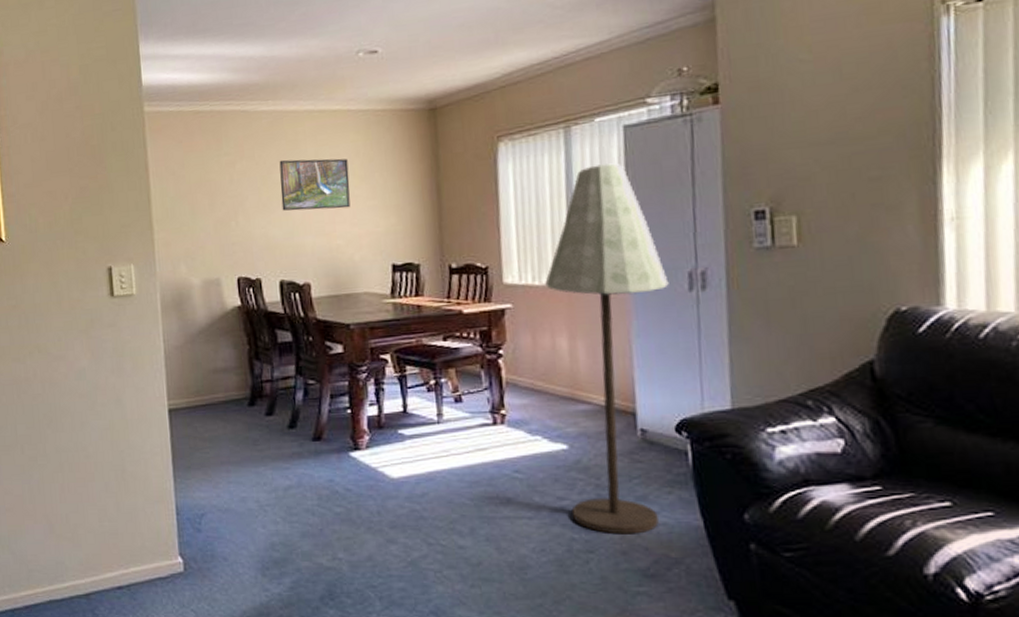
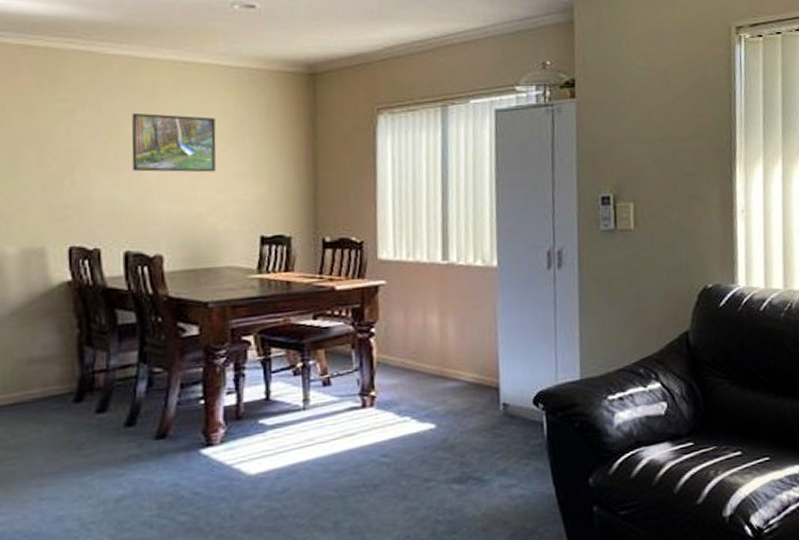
floor lamp: present [545,163,669,535] -> none [419,144,531,512]

